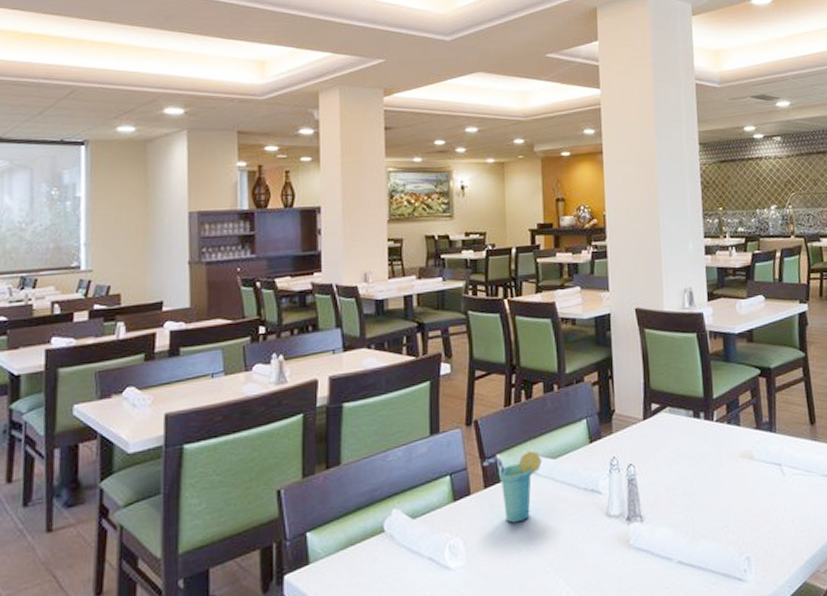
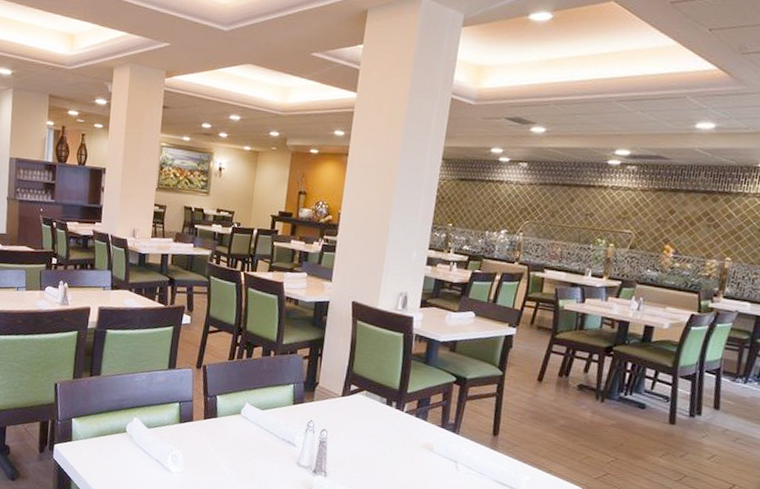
cup: present [482,450,542,523] -> none [205,396,252,452]

